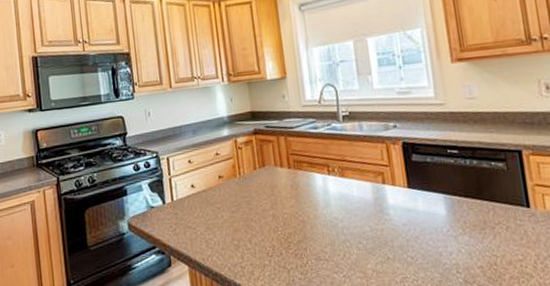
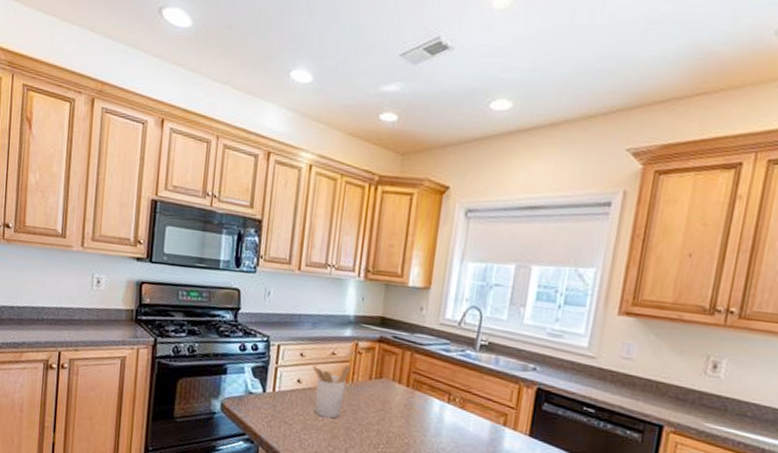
utensil holder: none [202,162,236,215] -> present [313,365,352,419]

